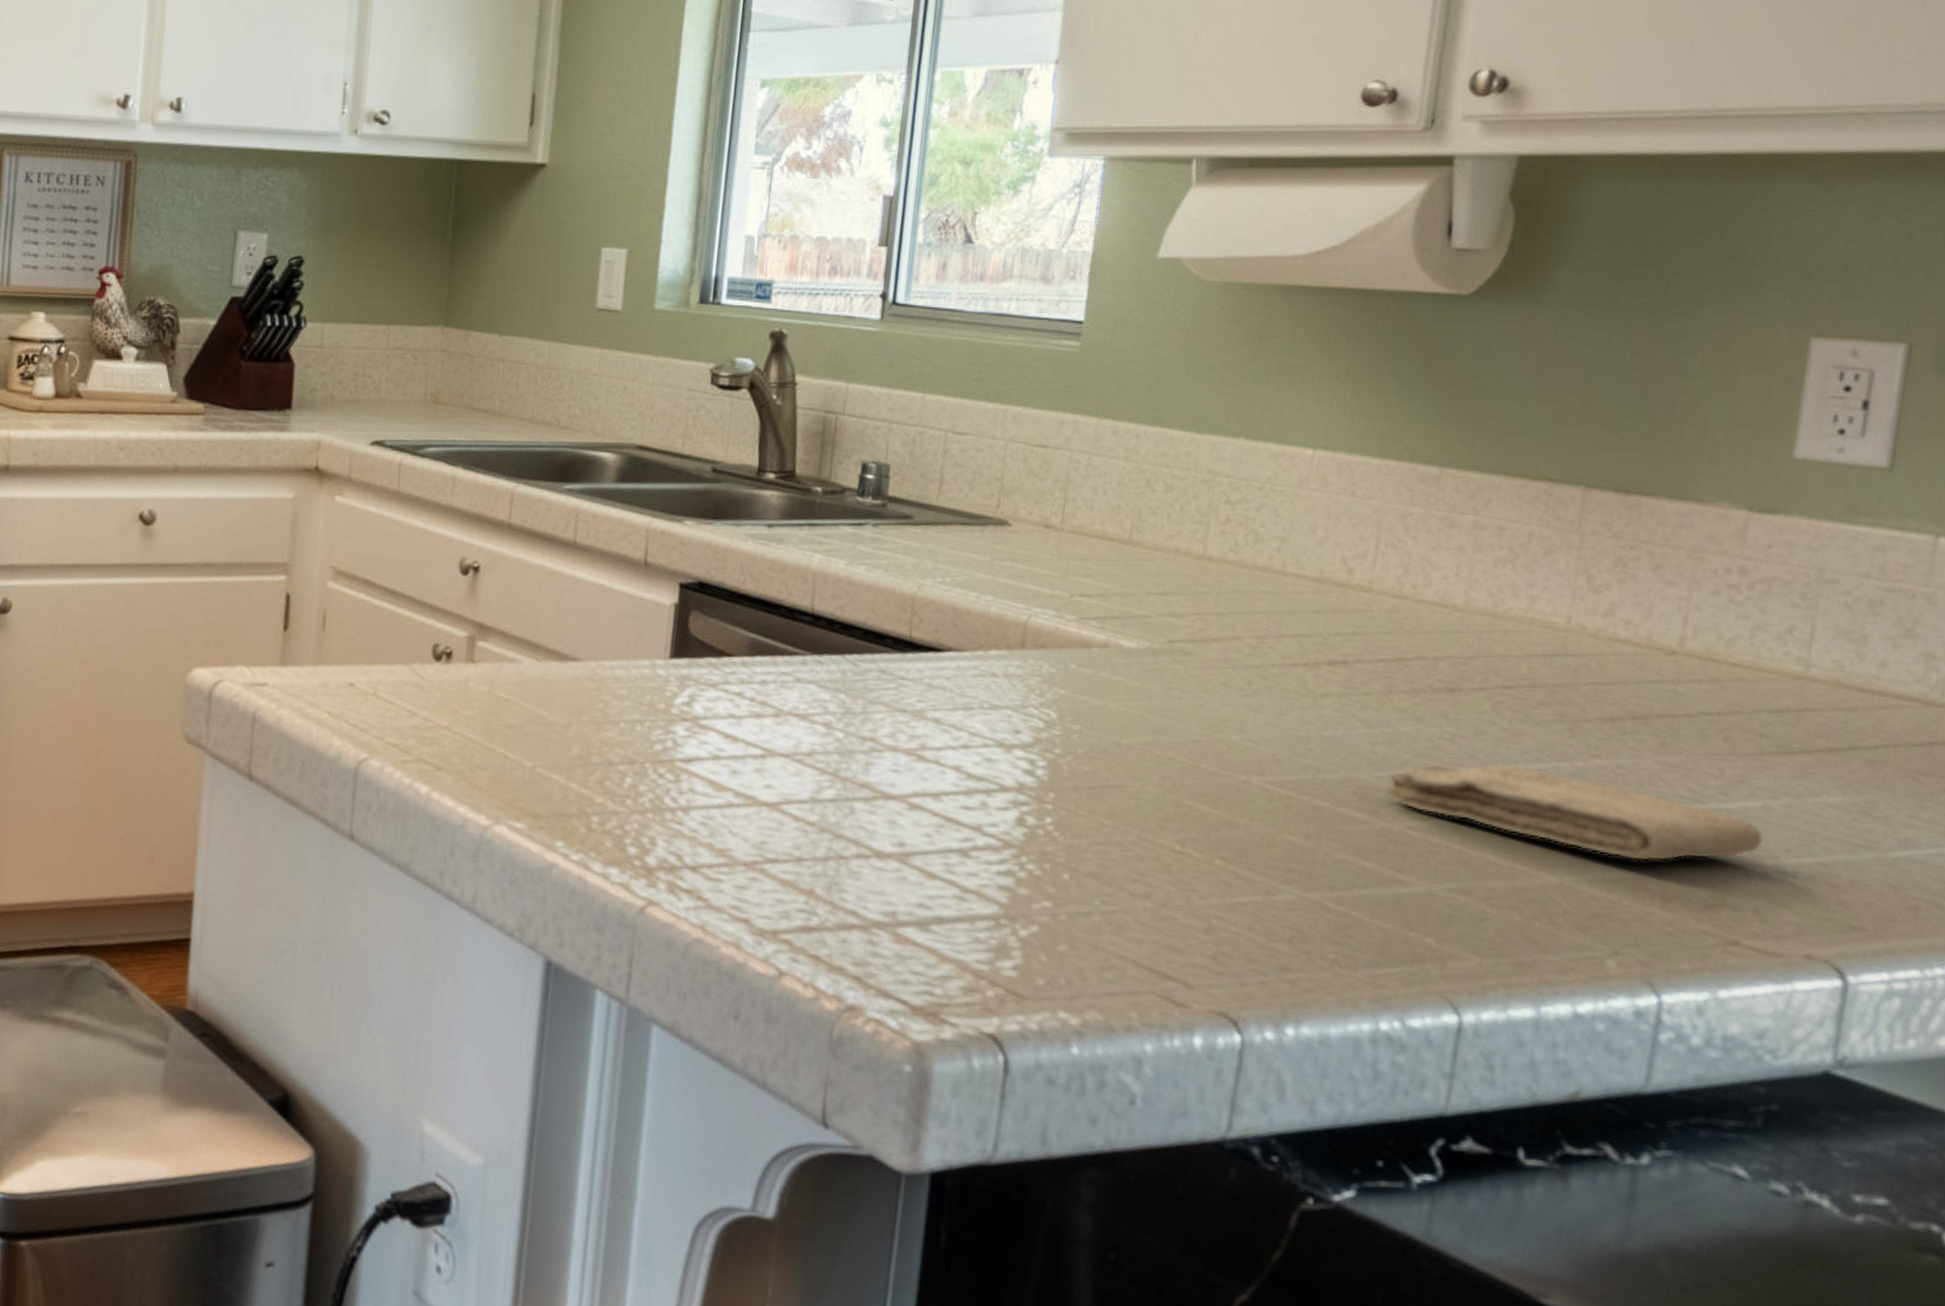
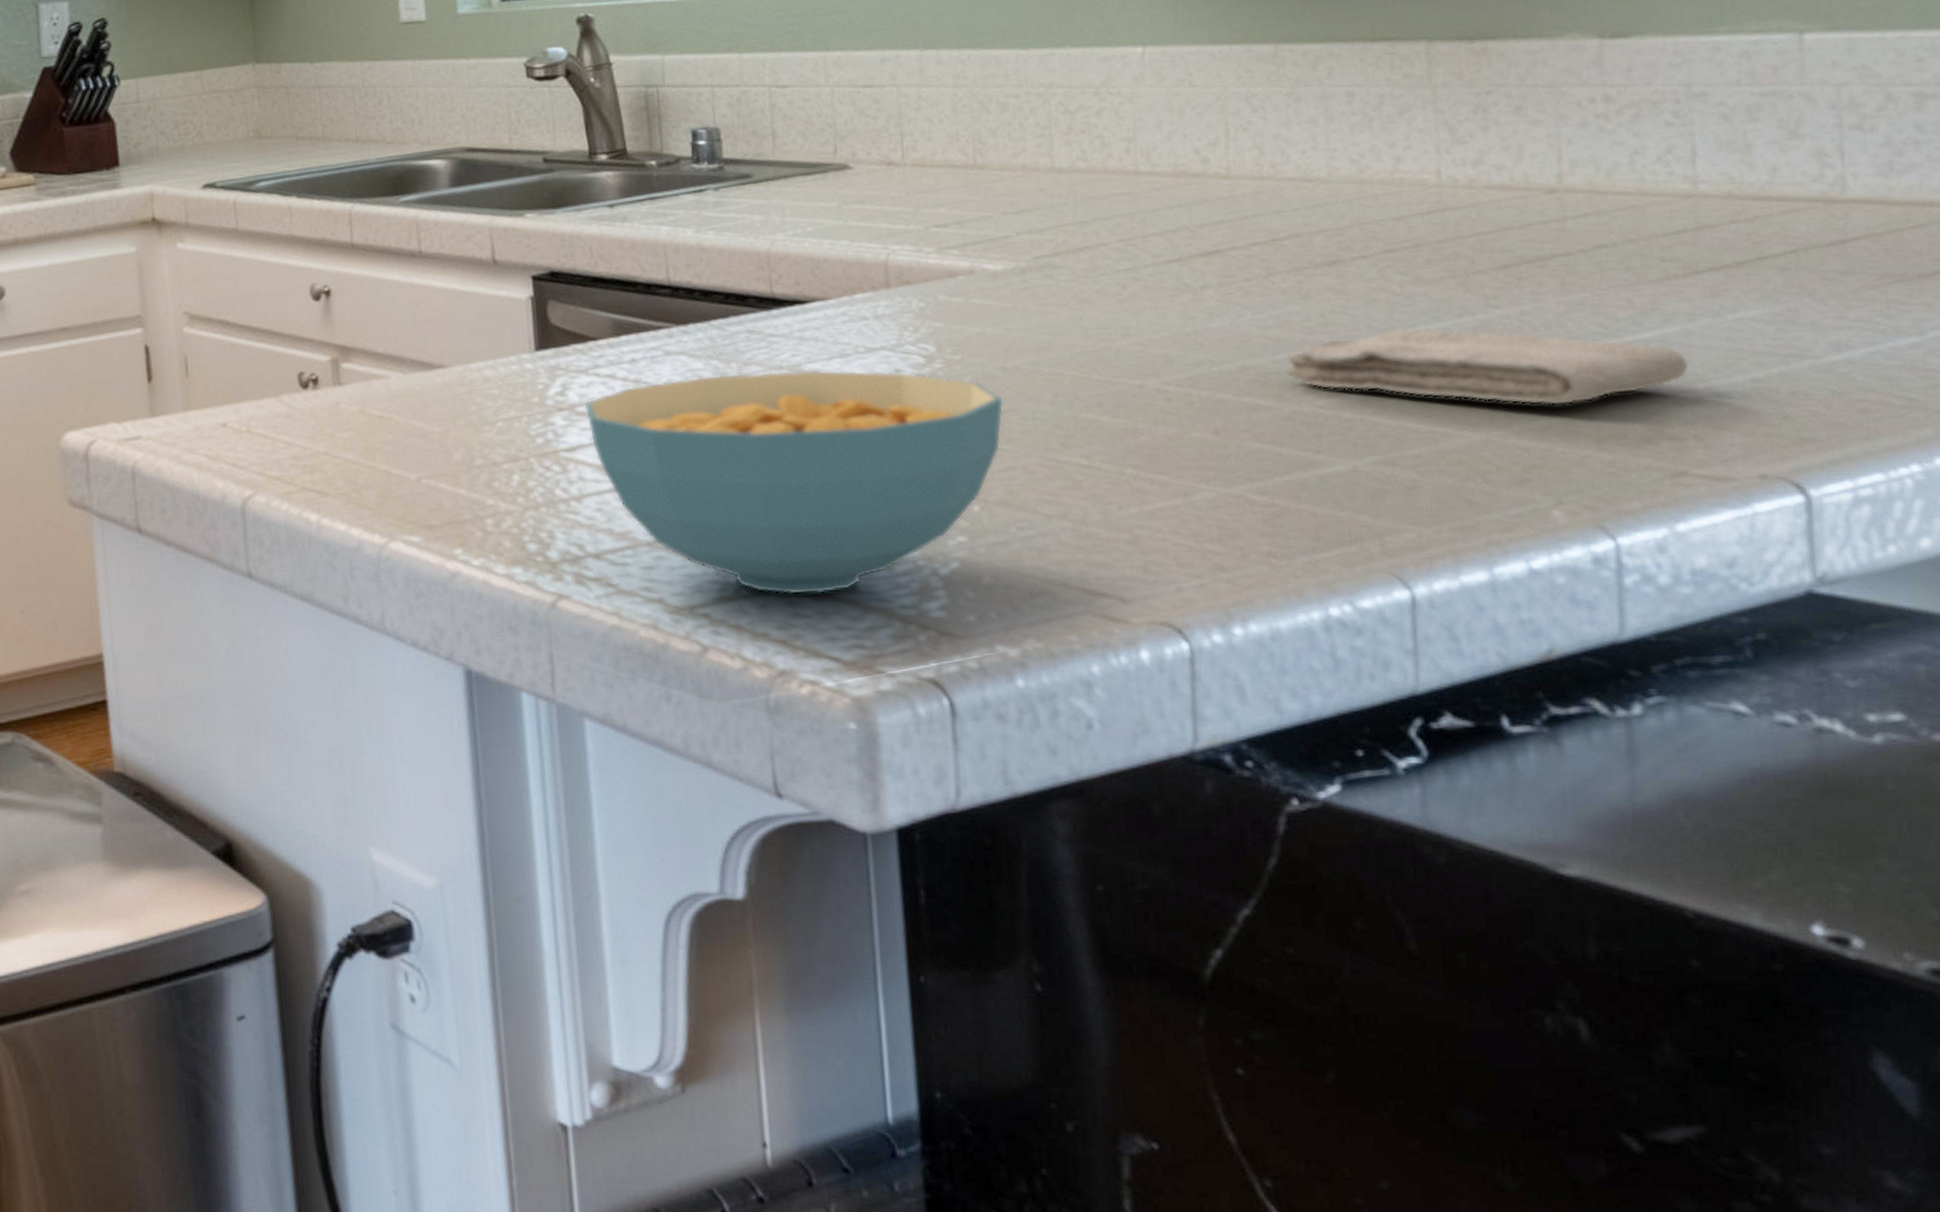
cereal bowl: none [707,707,1112,938] -> present [584,369,1004,595]

